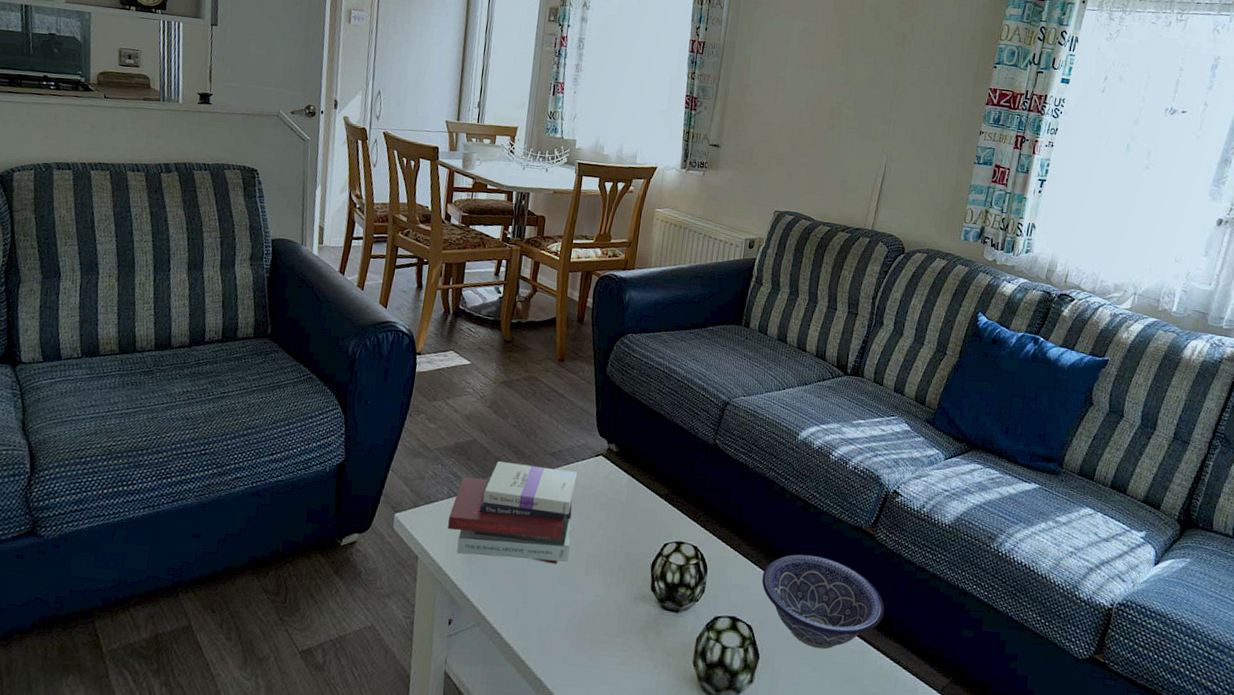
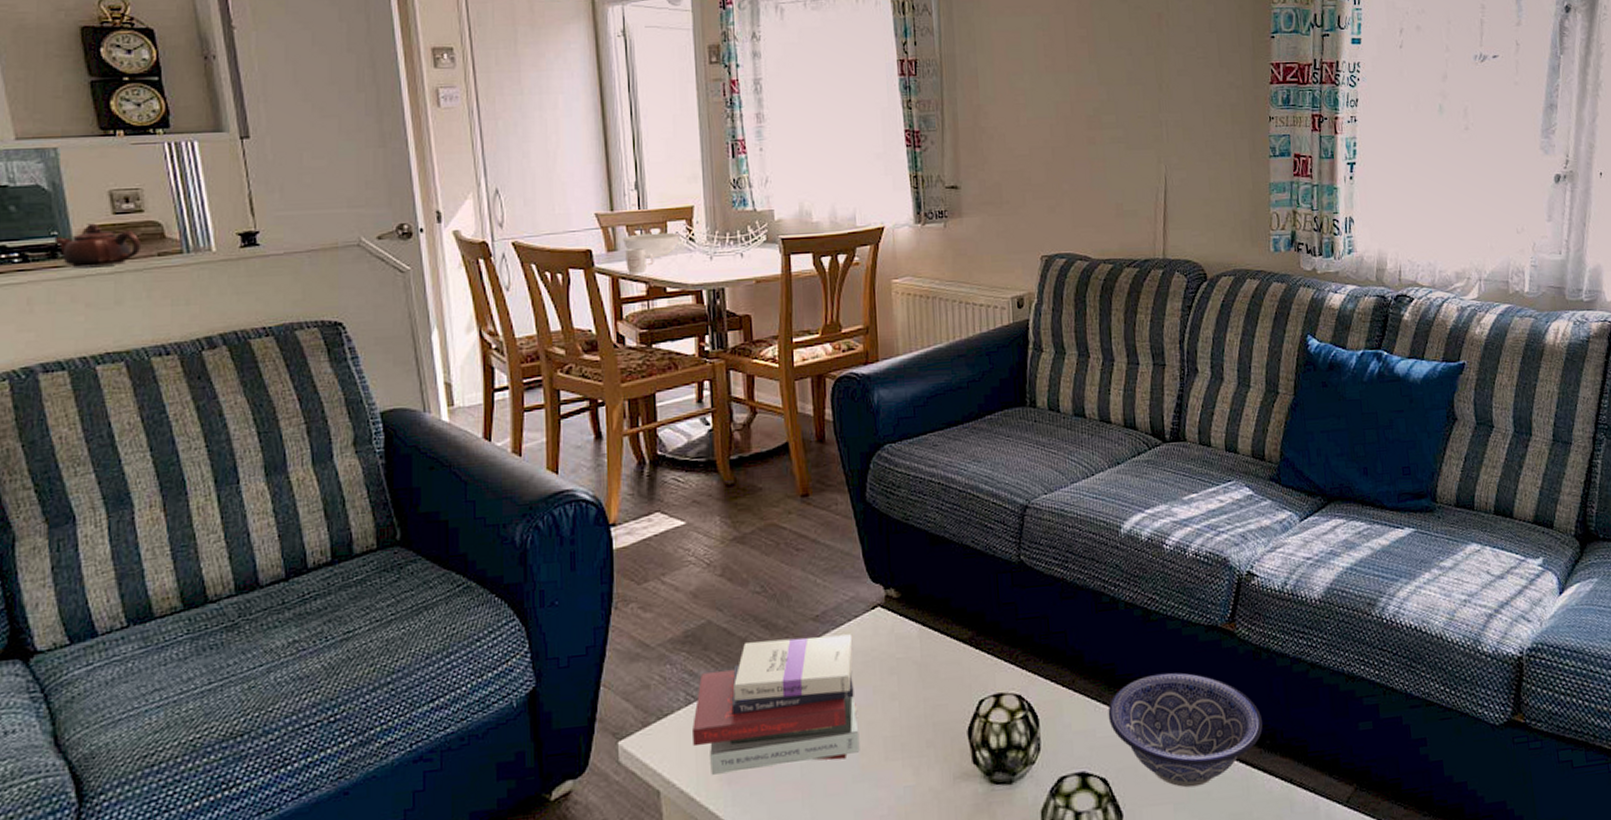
teapot: none [78,69,134,102] -> present [54,223,142,269]

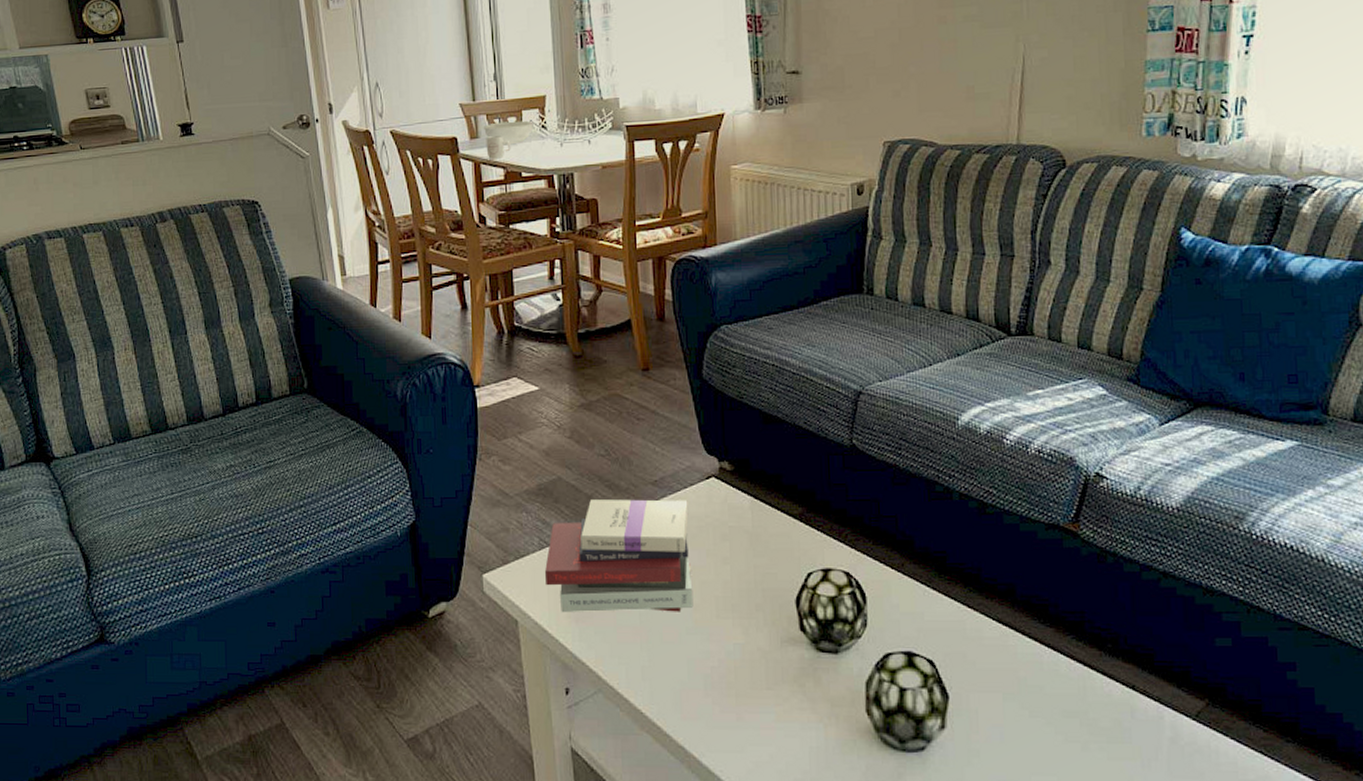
teapot: present [54,223,142,269] -> none [50,117,110,155]
decorative bowl: present [1108,672,1263,788] -> none [937,566,1104,680]

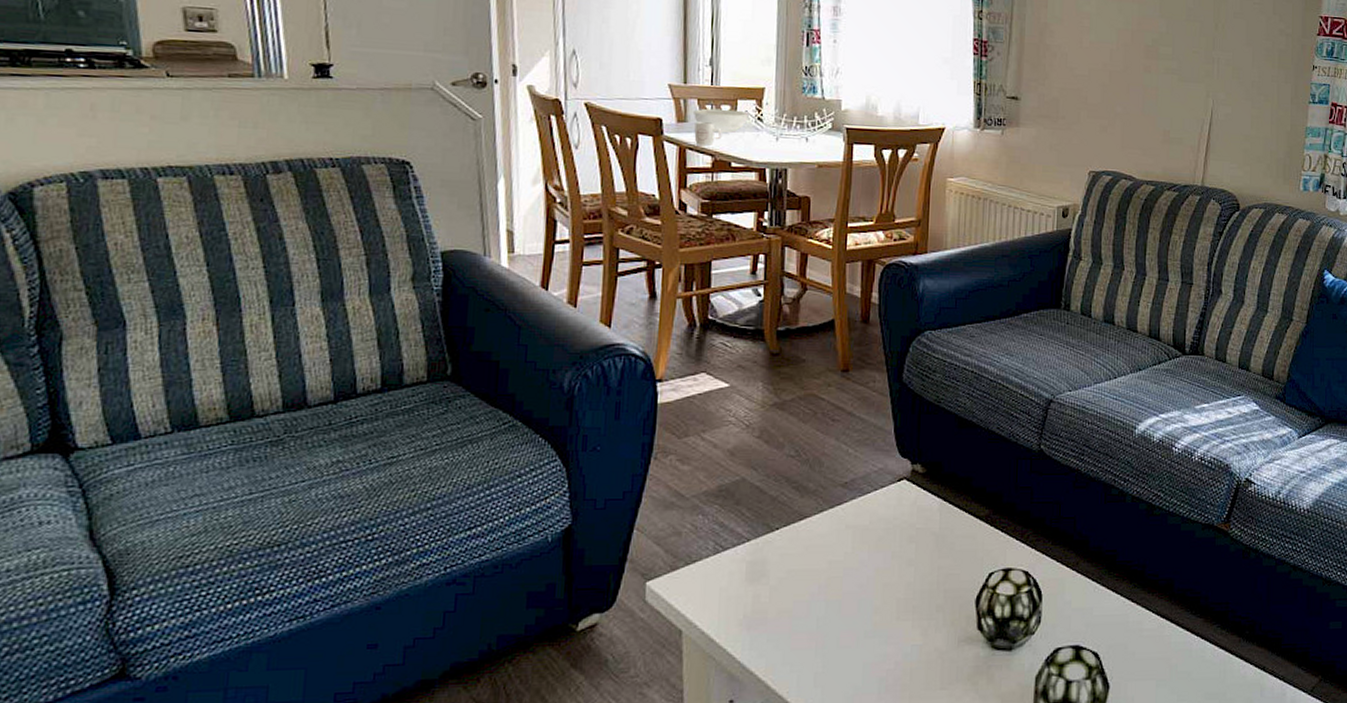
books: present [545,499,694,612] -> none [718,501,877,620]

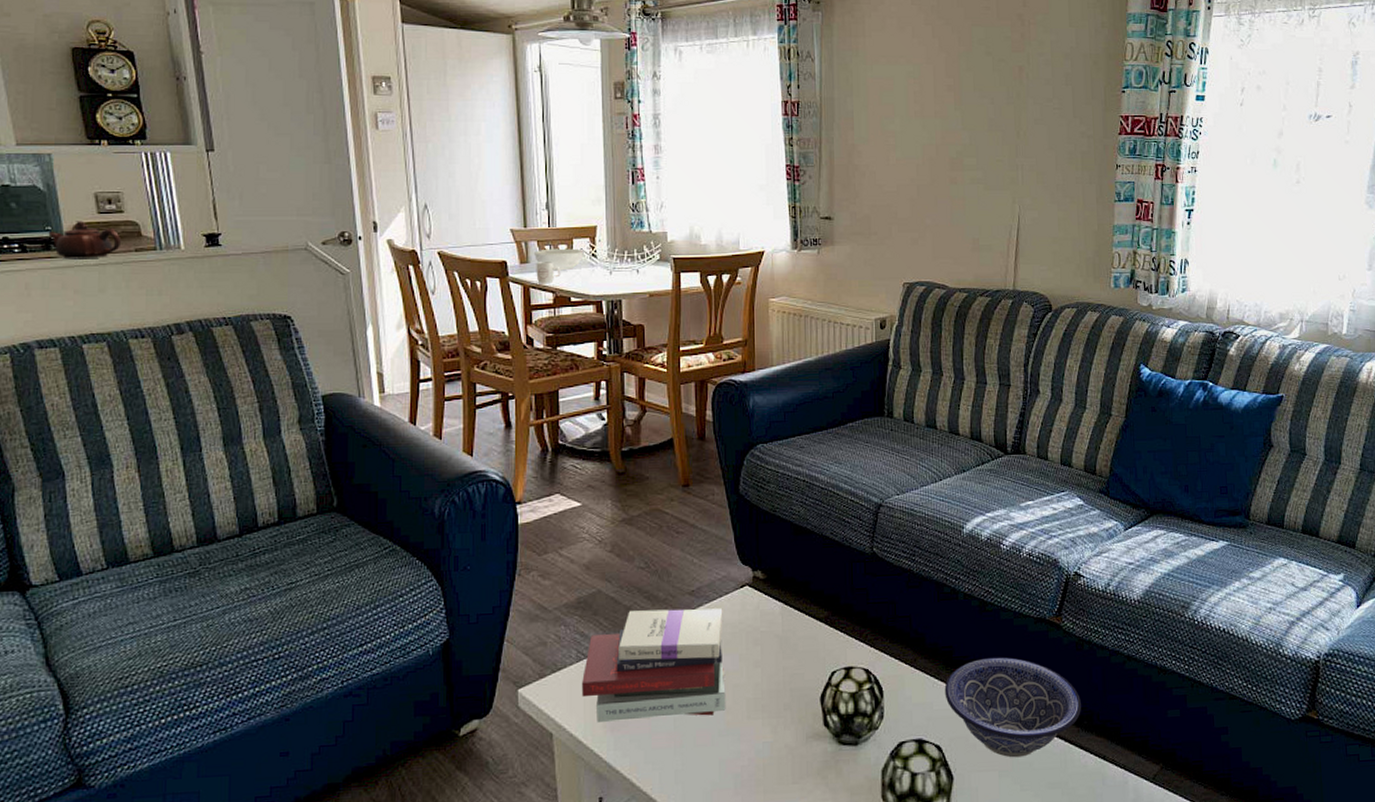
teapot: none [122,37,213,82] -> present [48,221,122,260]
books: none [718,501,877,620] -> present [582,608,726,722]
decorative bowl: none [1106,563,1244,667] -> present [944,657,1081,758]

